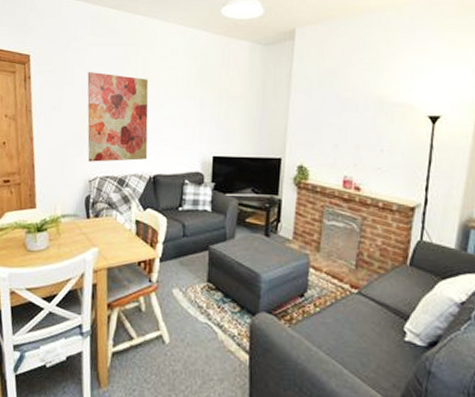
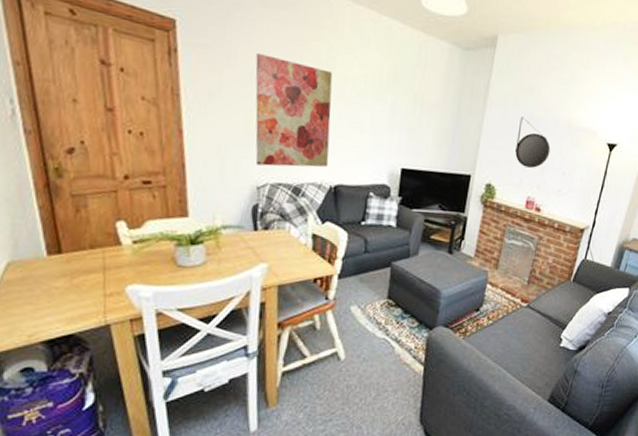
home mirror: none [325,99,363,147] -> present [515,117,551,168]

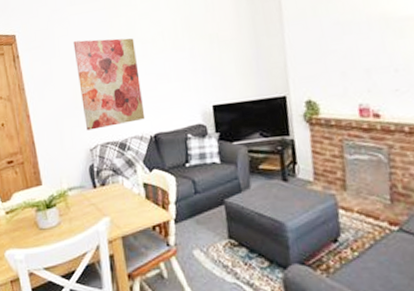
home mirror: present [515,117,551,168] -> none [325,25,372,74]

